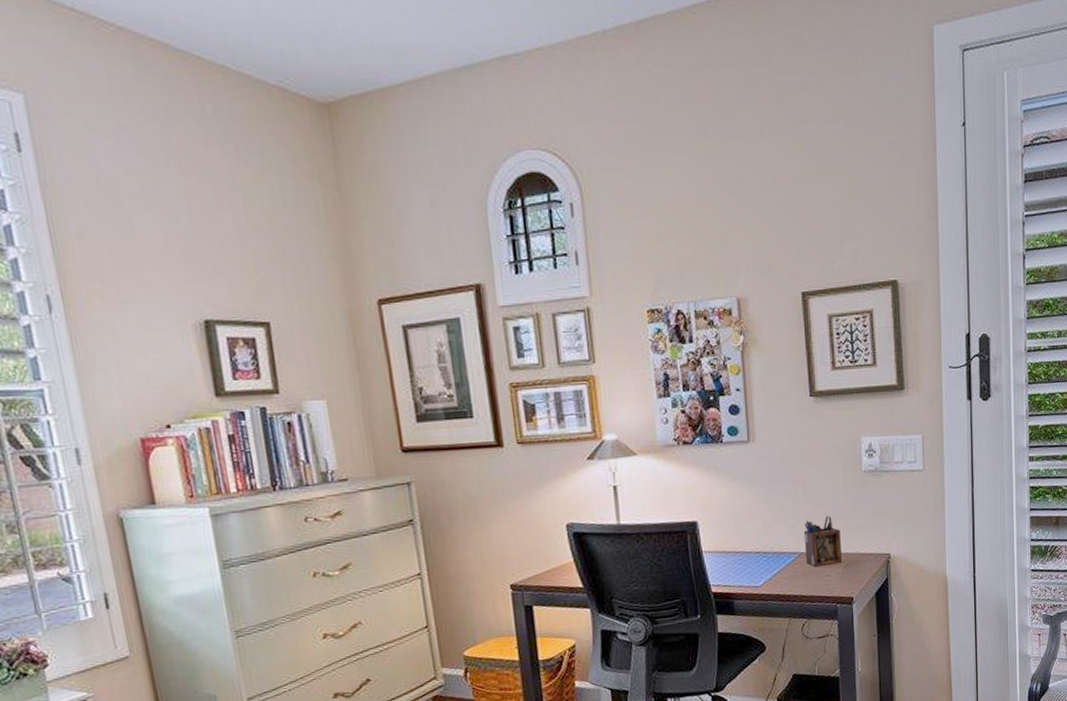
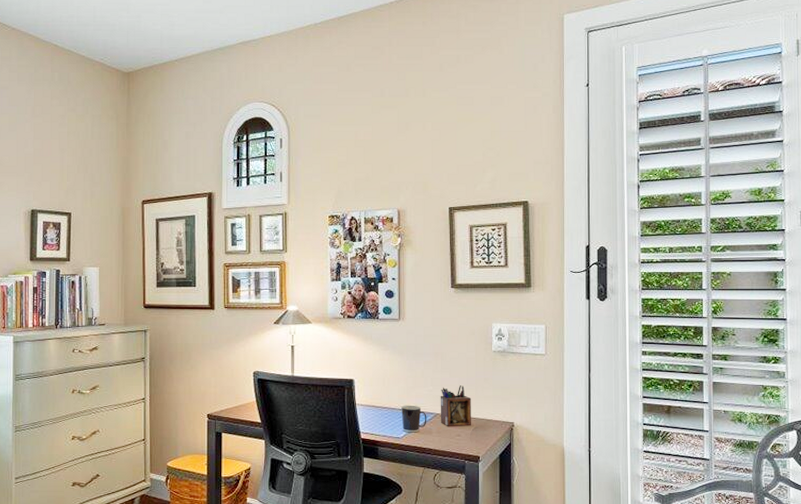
mug: none [758,546,790,579] -> present [401,406,427,433]

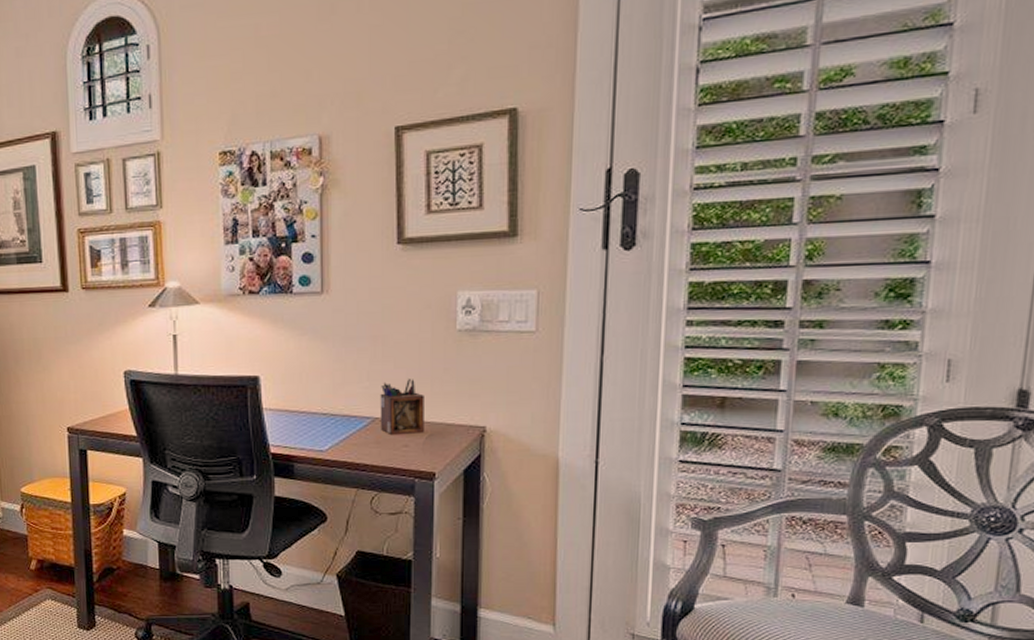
mug: present [401,406,427,433] -> none [325,408,361,444]

